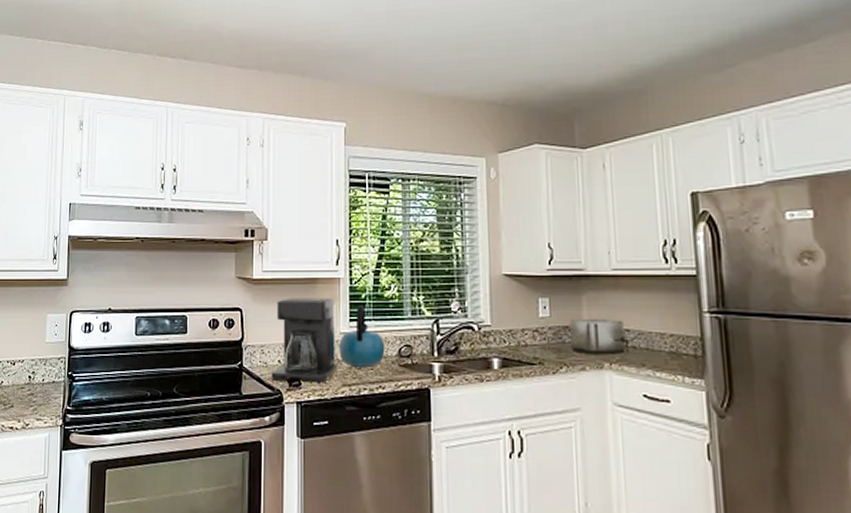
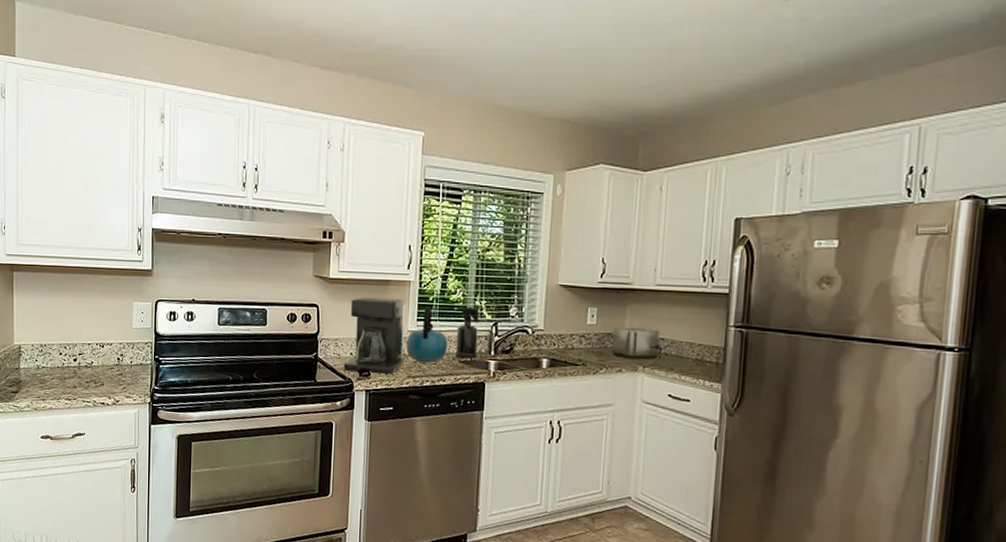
spray bottle: none [394,304,419,362] -> present [455,307,479,359]

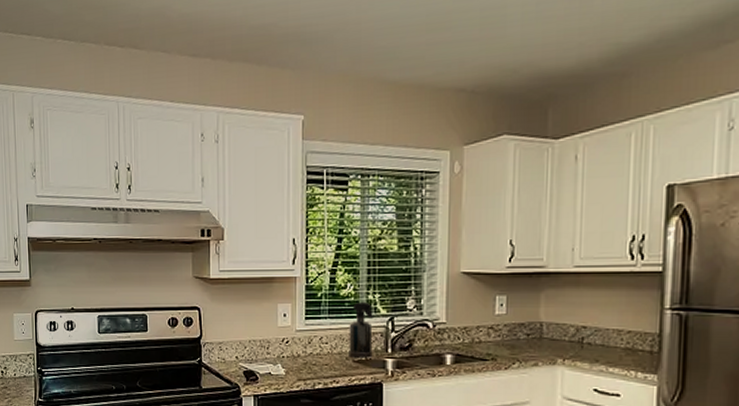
coffee maker: present [343,297,404,374] -> none [229,297,293,377]
kettle: present [406,307,448,362] -> none [295,304,340,363]
toaster: present [612,327,661,360] -> none [526,315,584,352]

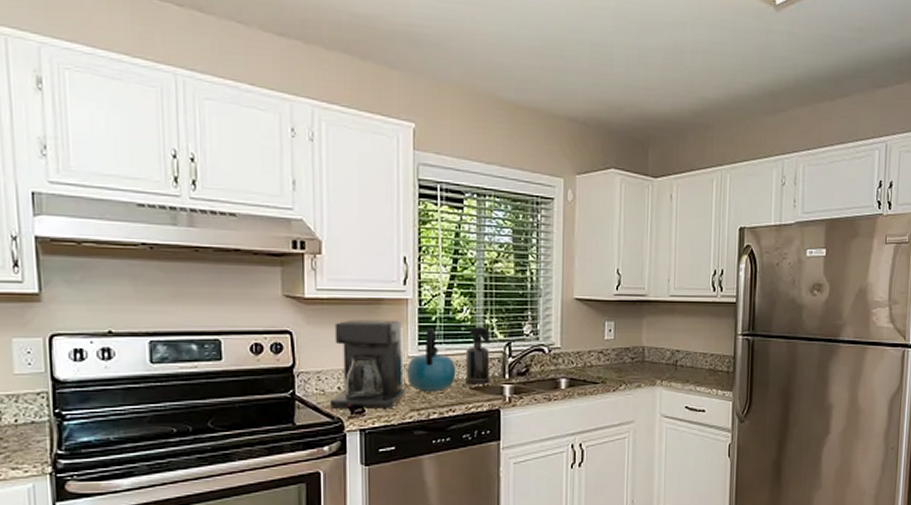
coffee maker: none [229,297,293,377] -> present [329,319,406,409]
kettle: none [295,304,340,363] -> present [407,328,456,391]

